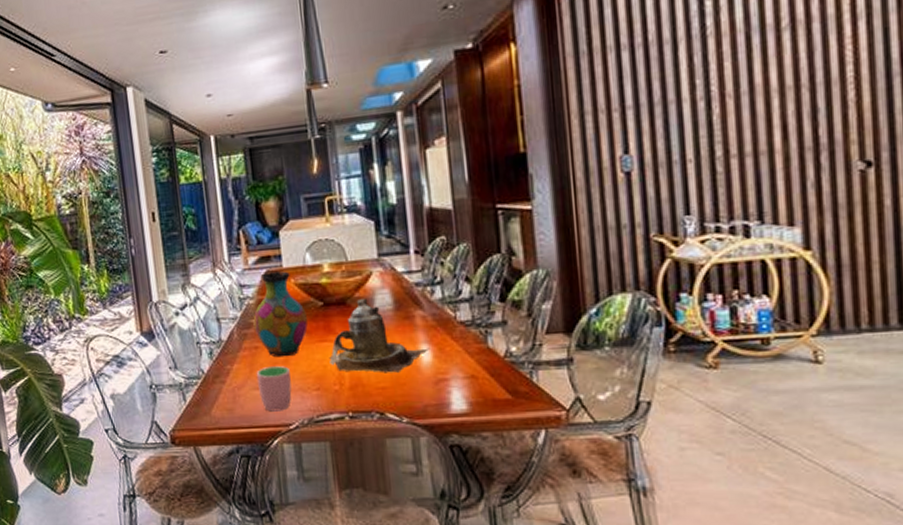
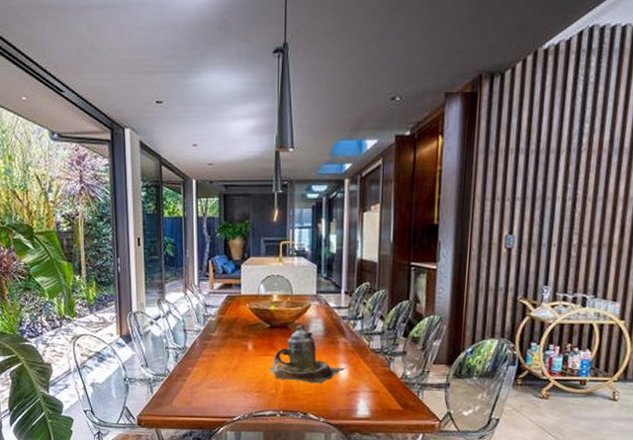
vase: present [253,270,308,357] -> none [213,296,257,365]
cup: present [256,366,292,412] -> none [211,371,238,406]

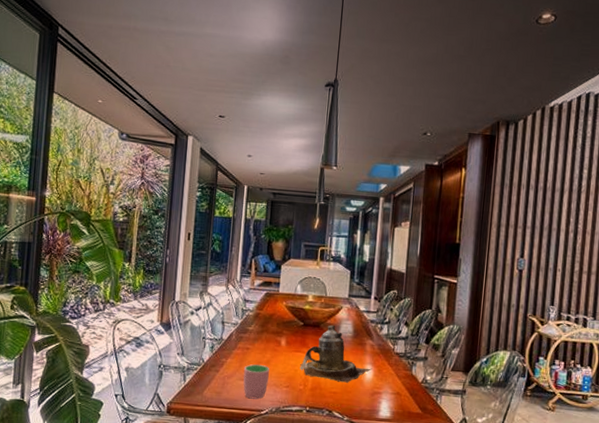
cup: none [211,371,238,406] -> present [243,364,269,400]

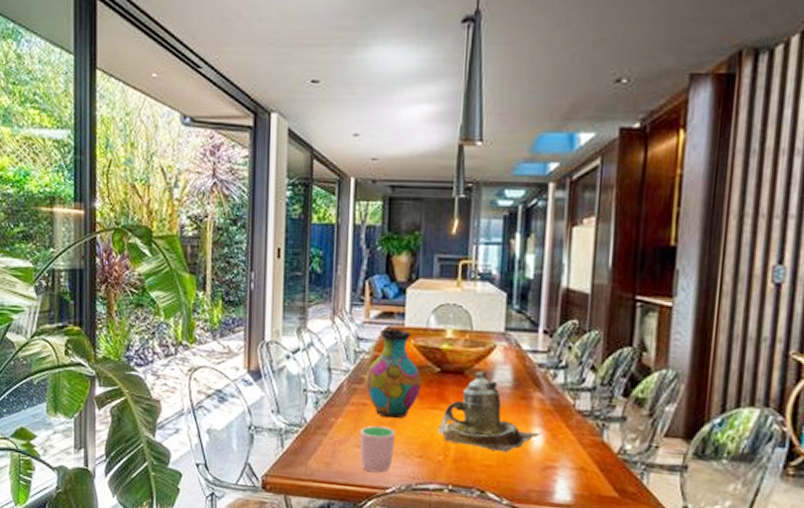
vase: none [249,293,290,359] -> present [365,328,423,419]

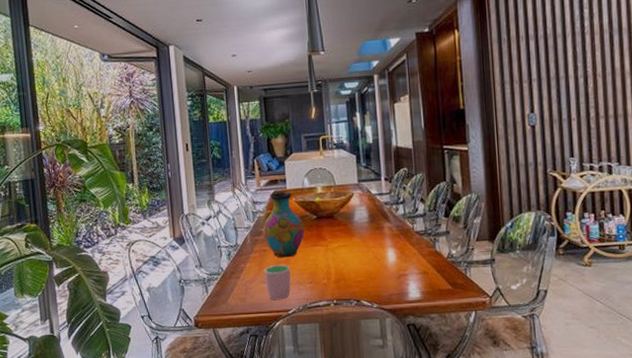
teapot: present [437,371,543,453] -> none [320,214,394,270]

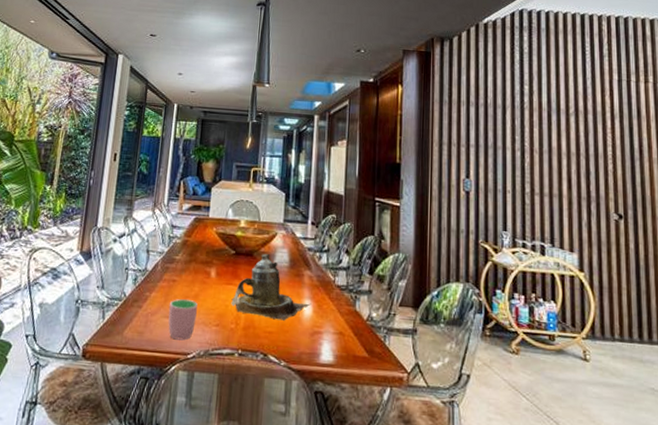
vase: present [263,191,305,258] -> none [175,218,221,293]
teapot: none [320,214,394,270] -> present [231,254,312,321]

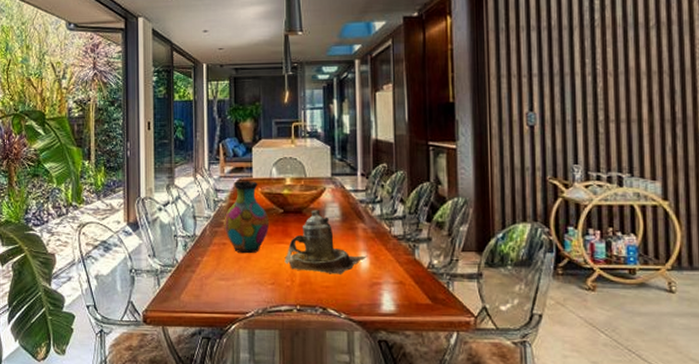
cup: present [168,299,197,341] -> none [222,261,251,301]
vase: none [175,218,221,293] -> present [224,180,270,254]

